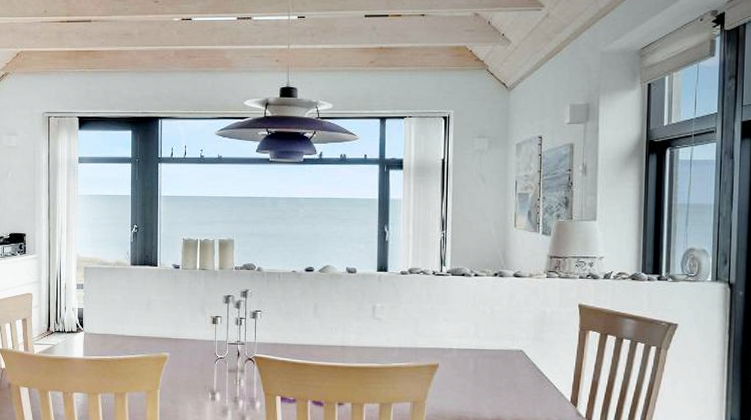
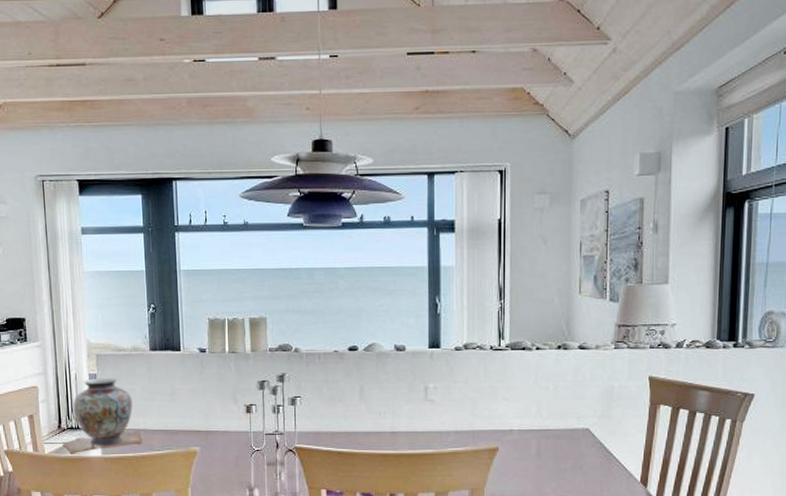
decorative vase: none [49,287,119,354] -> present [61,377,142,453]

